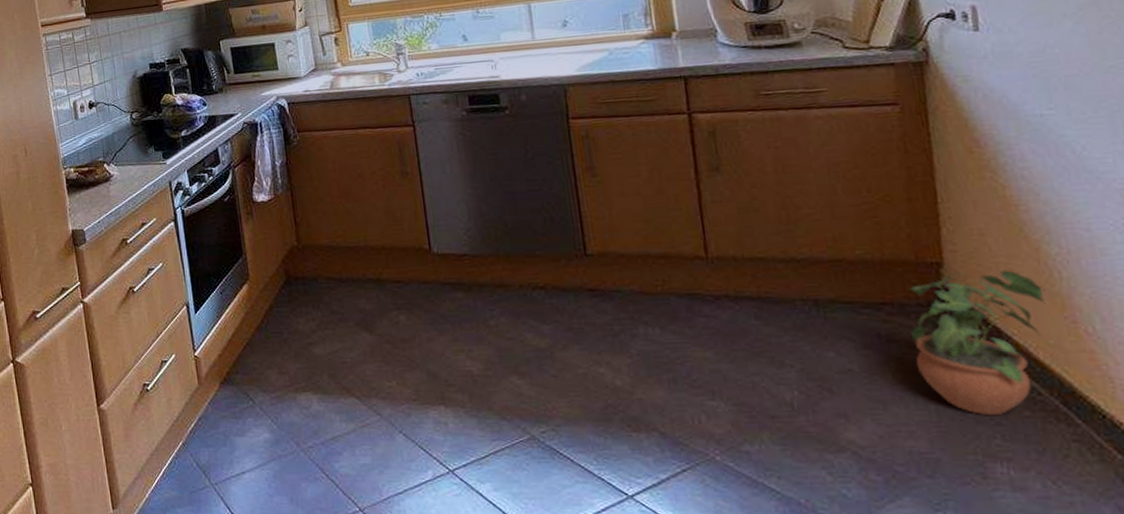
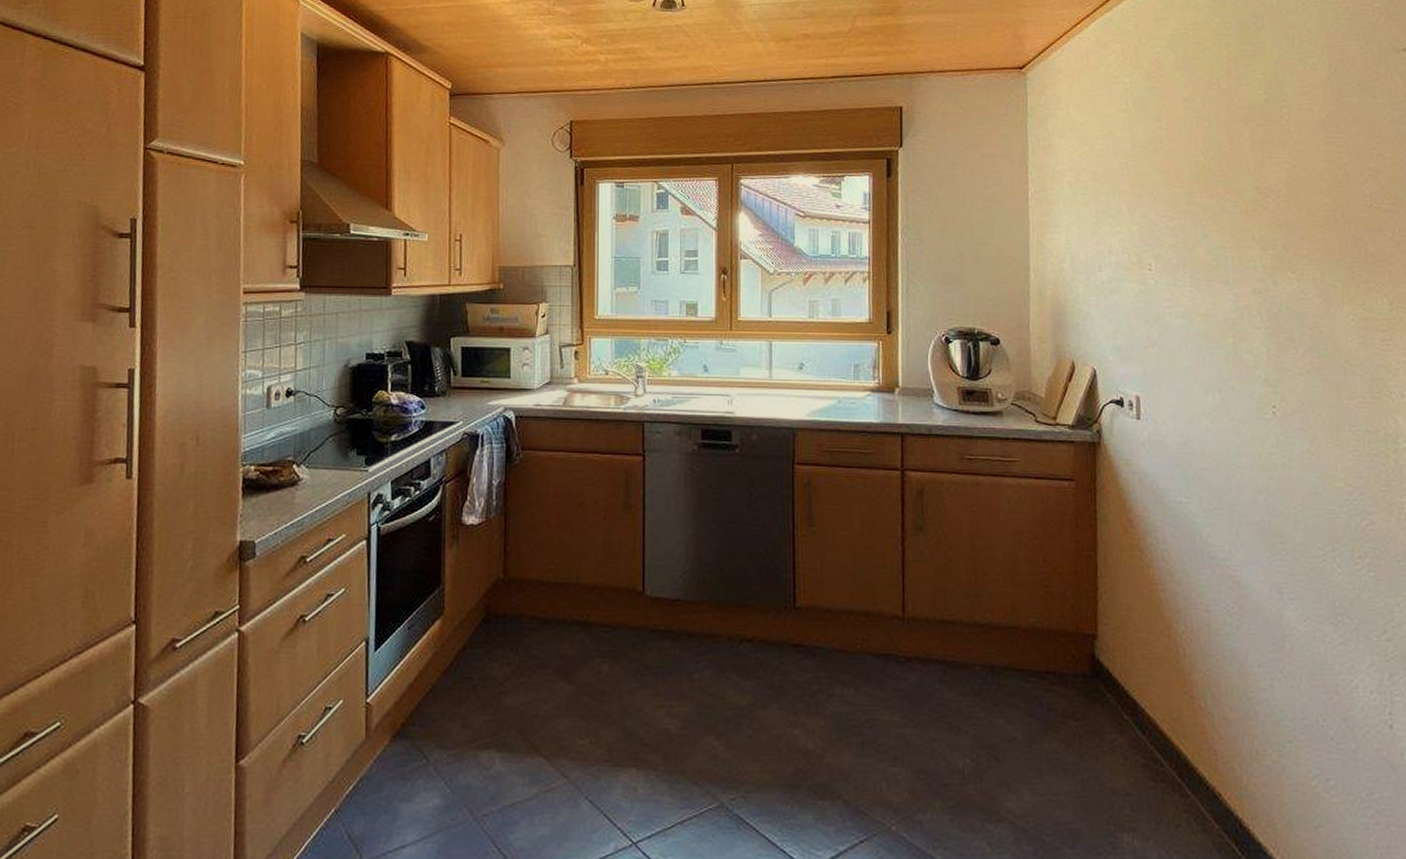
potted plant: present [909,270,1046,416] -> none [1066,645,1172,787]

